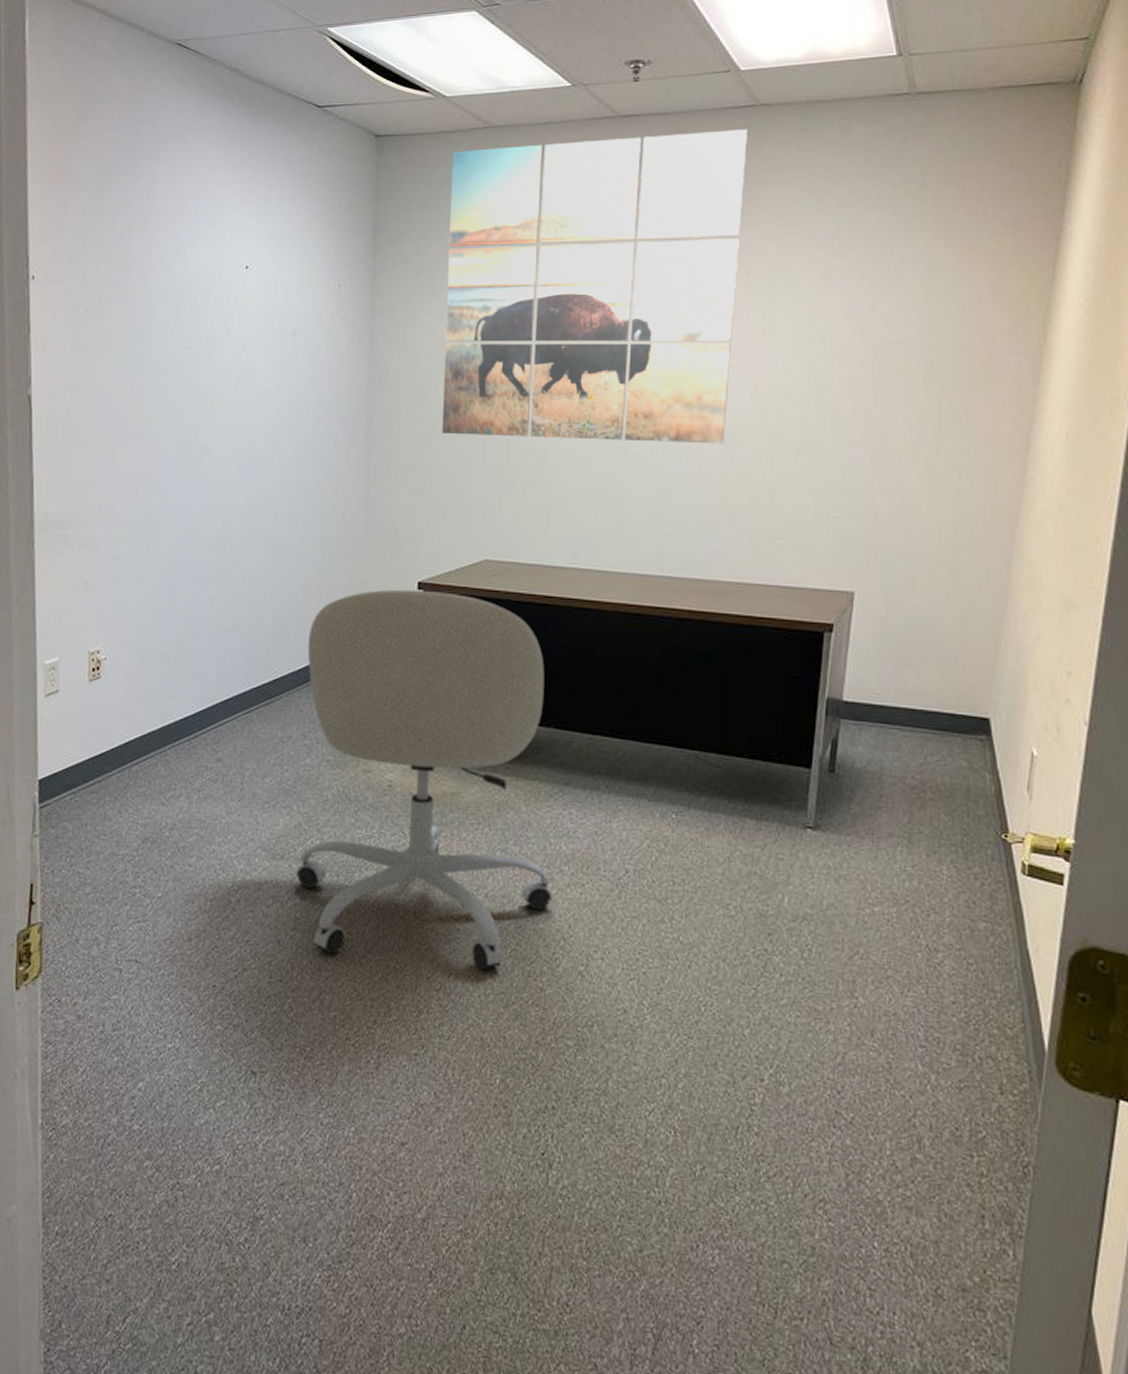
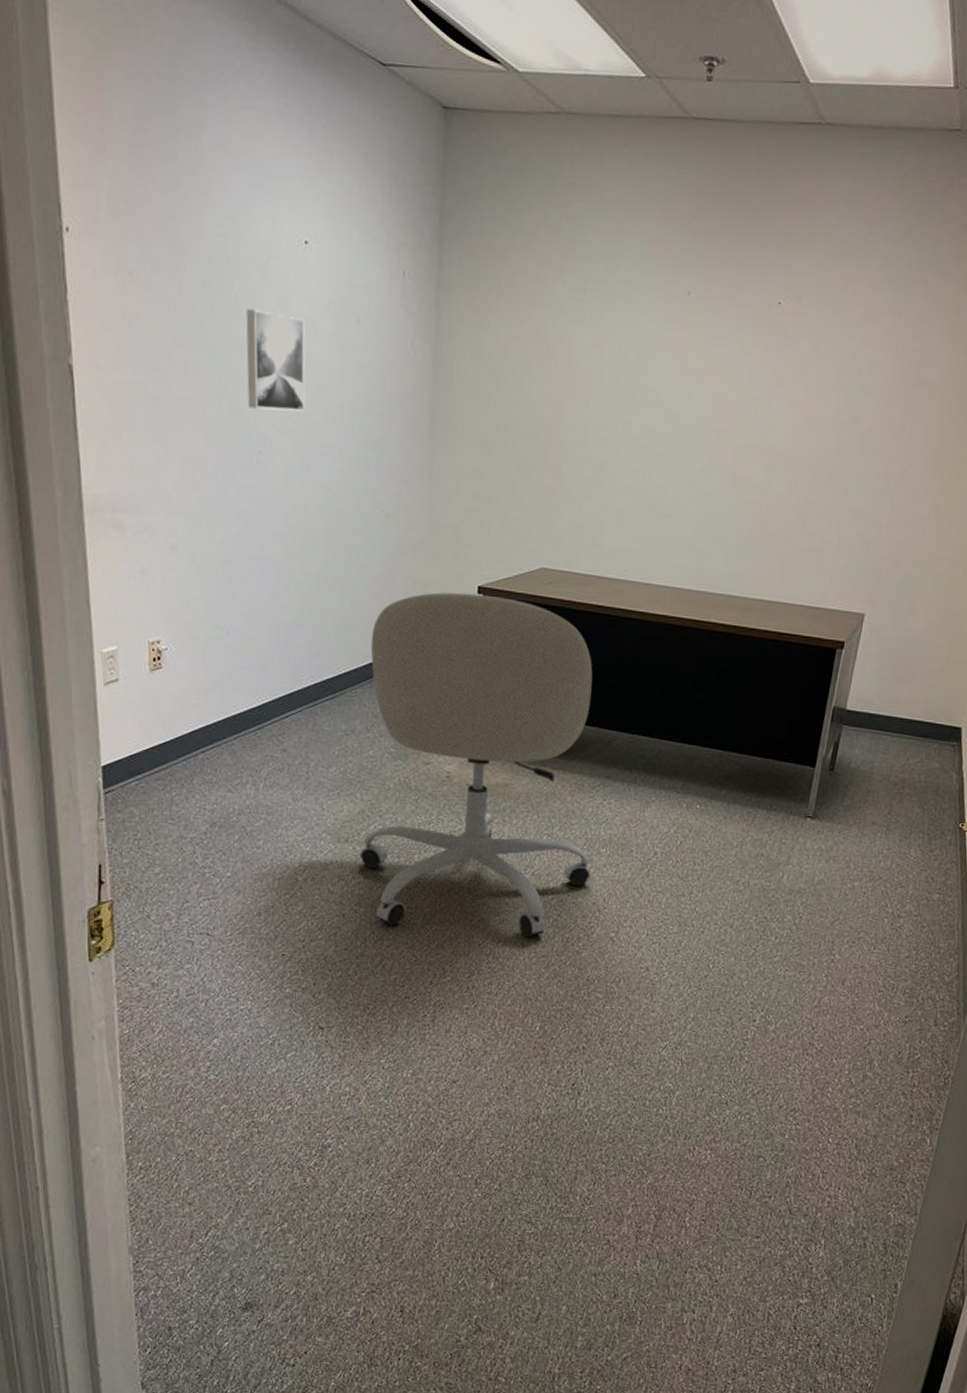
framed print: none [189,331,245,422] -> present [246,308,305,412]
wall art: present [441,129,747,444] -> none [504,135,811,469]

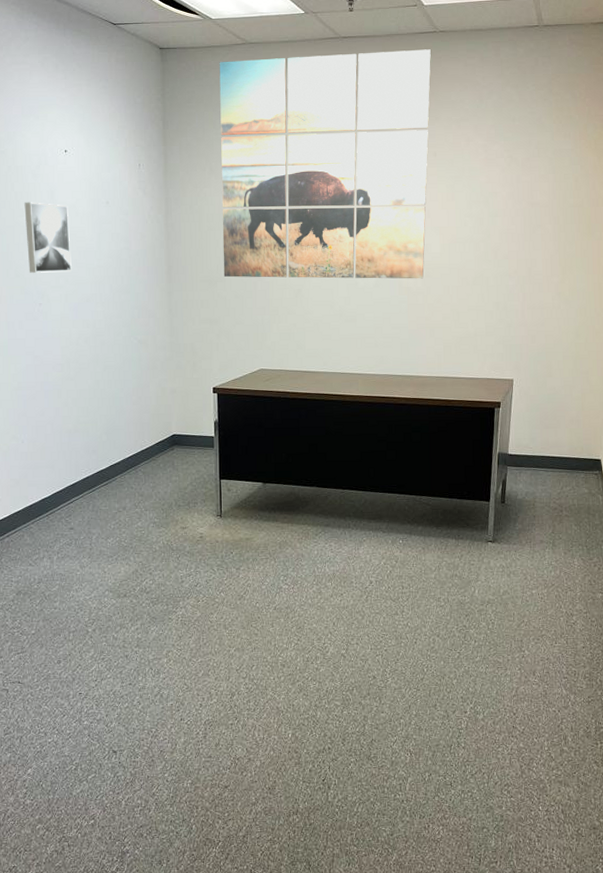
office chair: present [359,592,593,938] -> none [133,393,321,662]
wall art: none [504,135,811,469] -> present [219,49,431,279]

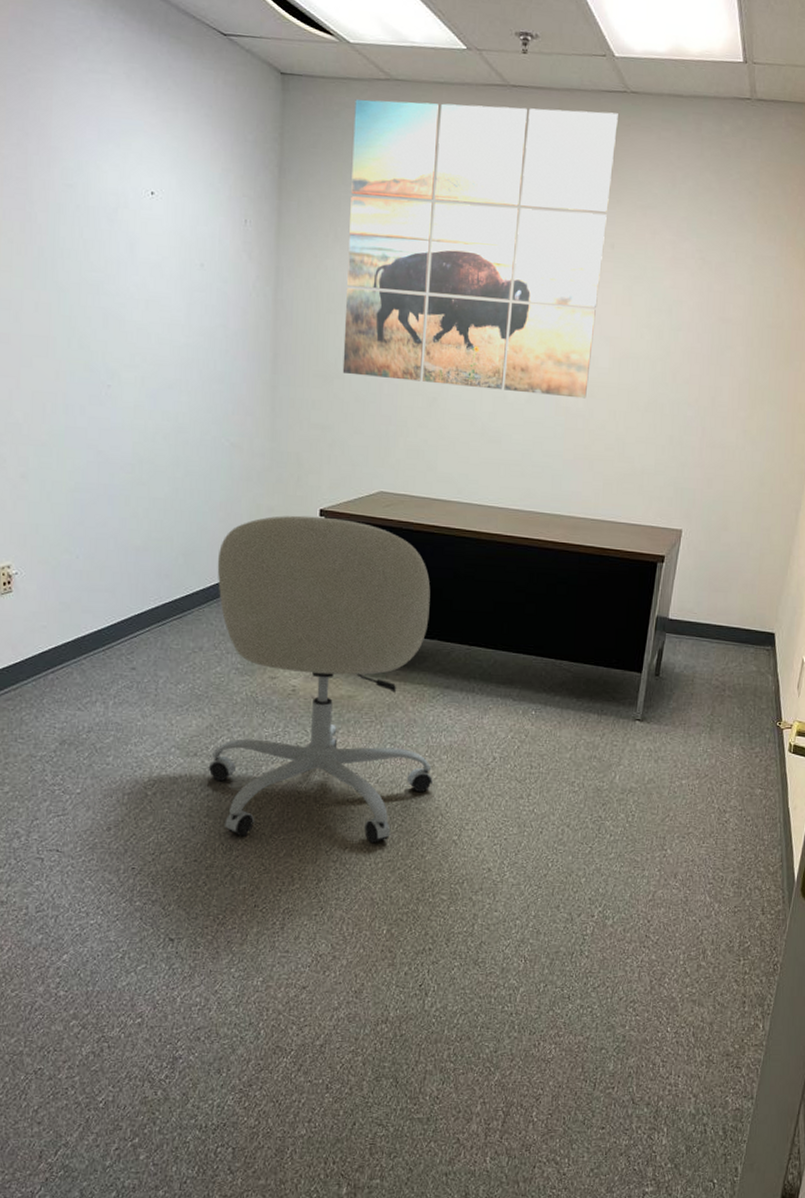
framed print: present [24,202,72,273] -> none [95,253,152,349]
office chair: none [133,393,321,662] -> present [208,515,433,844]

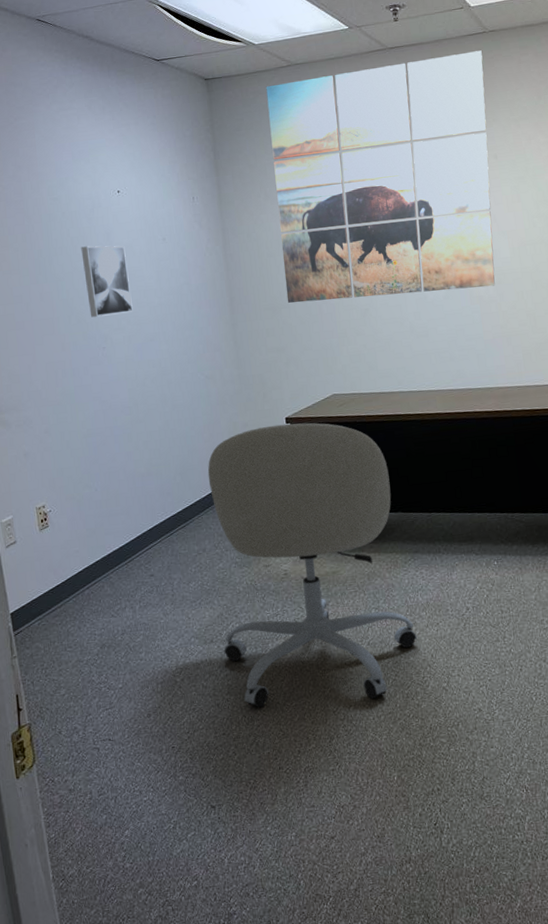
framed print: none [95,253,152,349] -> present [81,245,133,317]

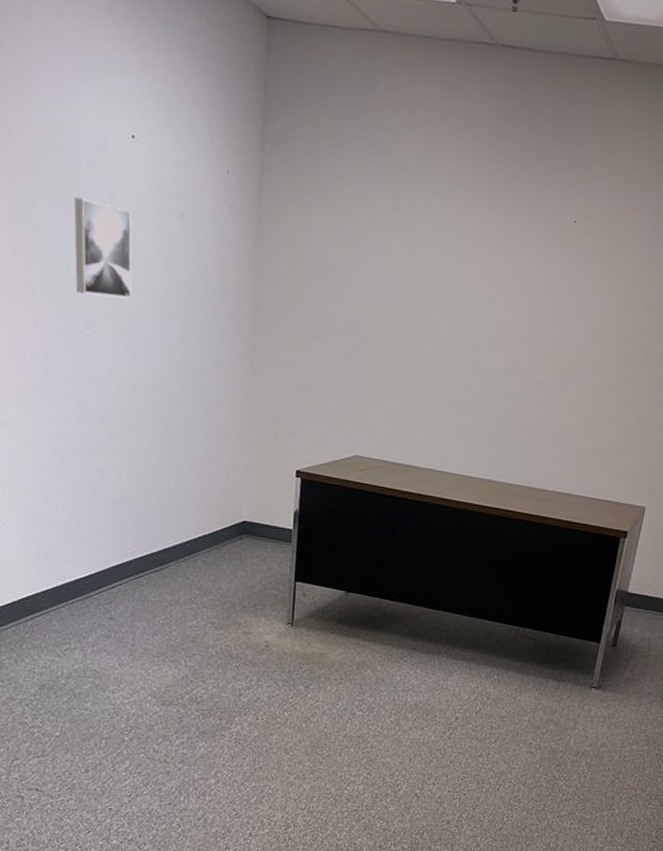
office chair: present [207,422,417,708] -> none [183,475,402,794]
wall art: present [266,50,495,303] -> none [321,49,605,373]

